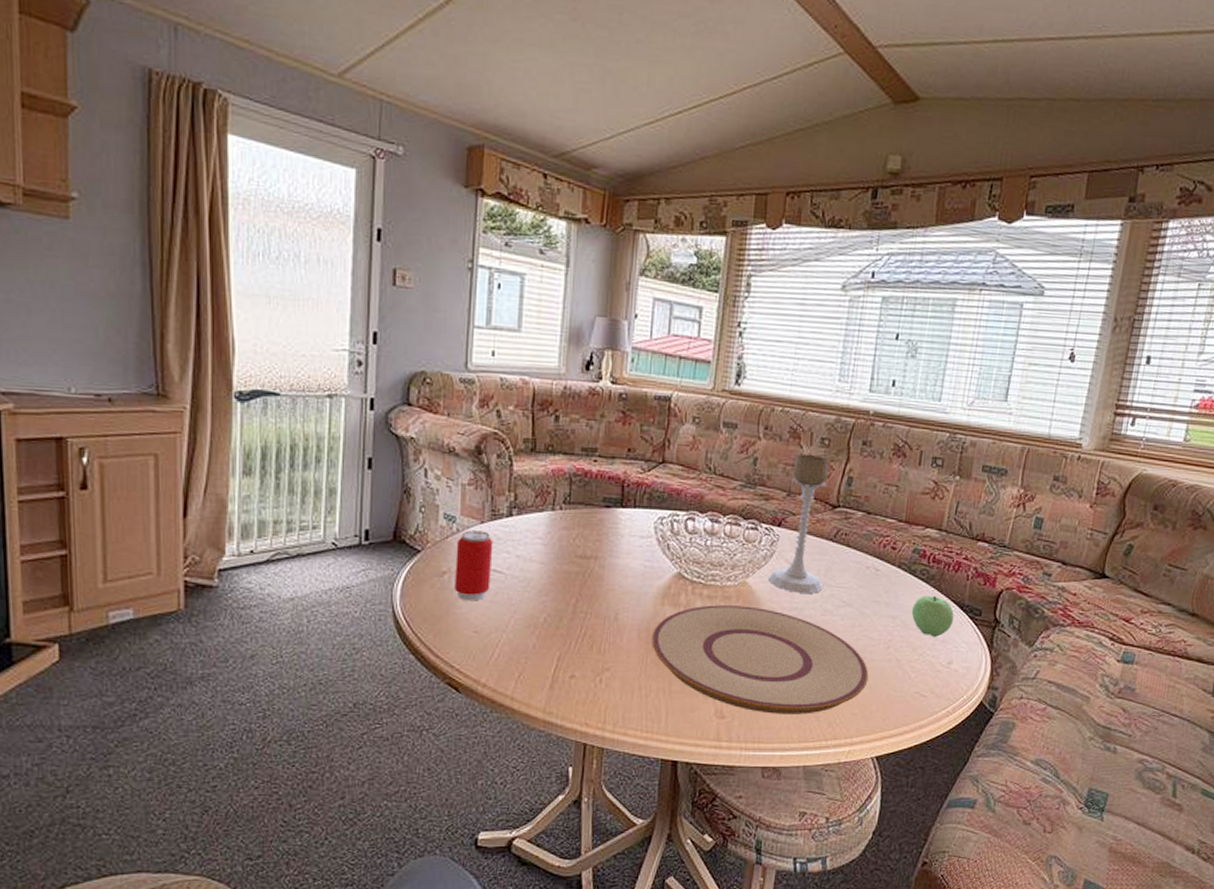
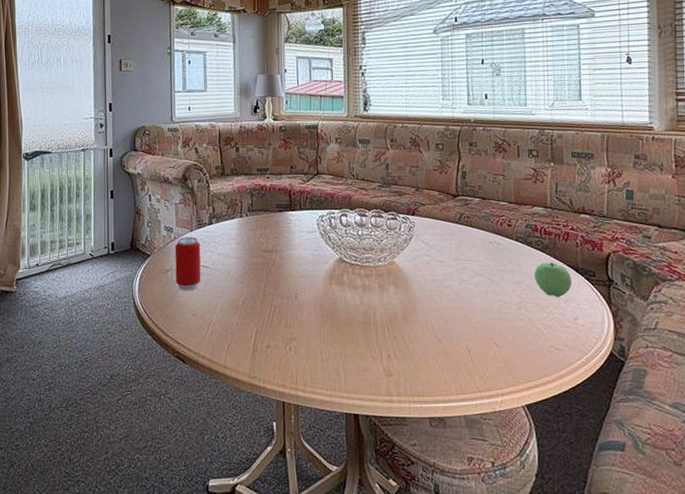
plate: present [652,605,869,714] -> none [326,281,508,371]
candle holder: present [768,453,830,593] -> none [411,157,456,268]

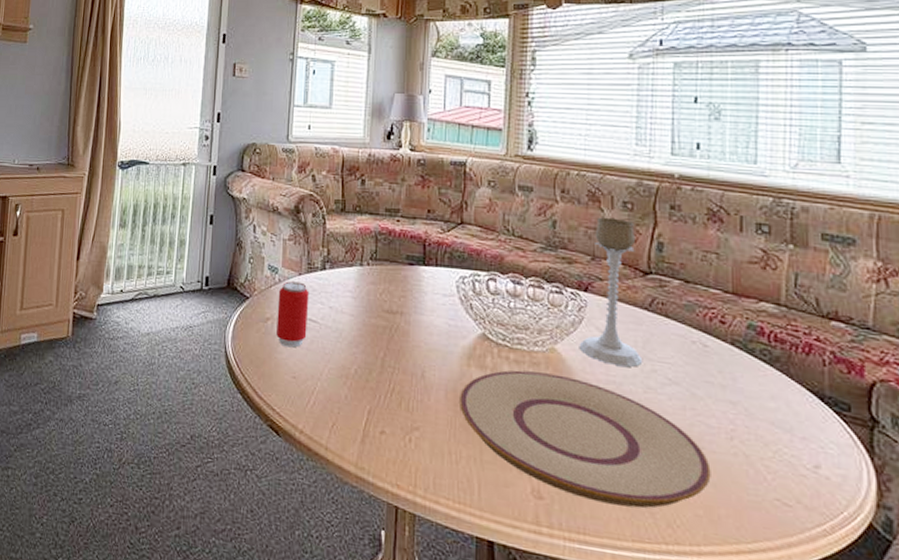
plate: none [326,281,508,371] -> present [460,370,711,509]
candle holder: none [411,157,456,268] -> present [579,217,642,367]
apple: present [534,262,573,297] -> none [755,380,814,433]

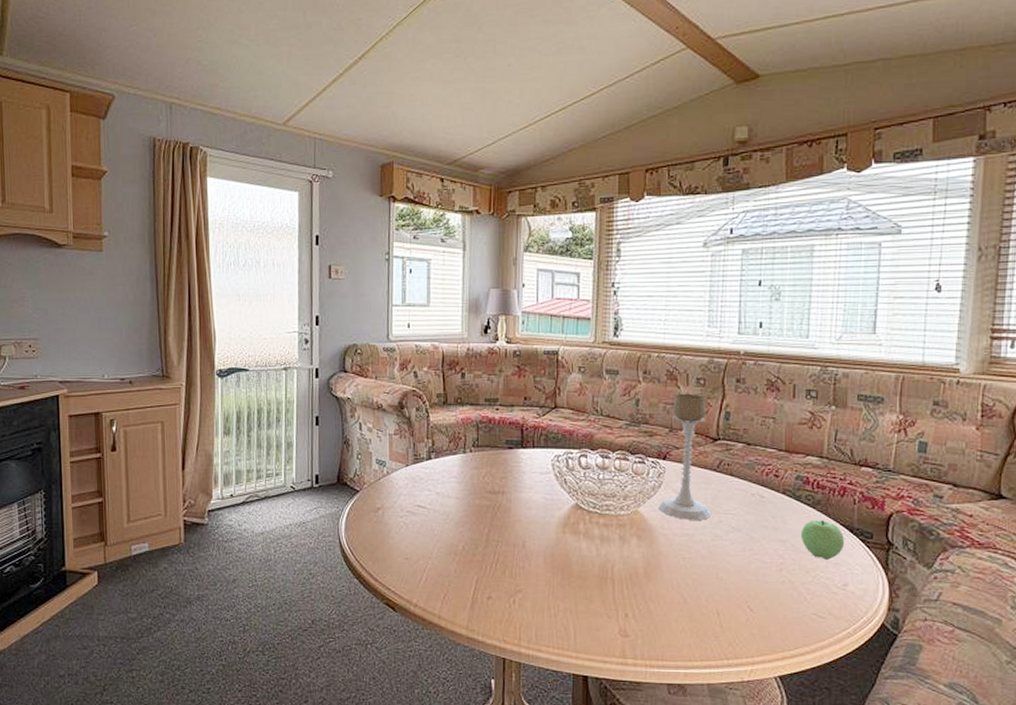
beverage can: present [276,281,310,348] -> none [387,473,417,533]
plate: present [460,370,711,509] -> none [557,532,764,634]
apple: none [755,380,814,433] -> present [800,520,845,560]

